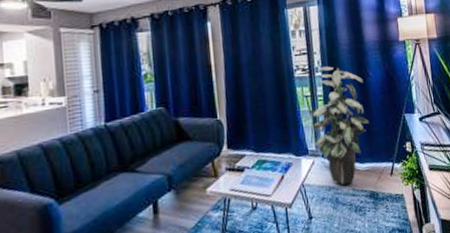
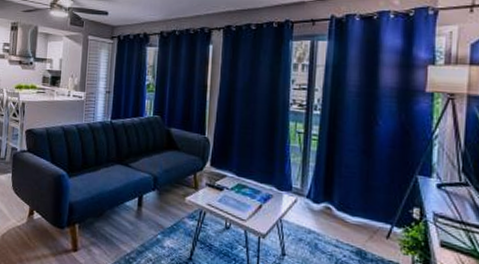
indoor plant: present [307,66,370,186] -> none [297,105,370,234]

